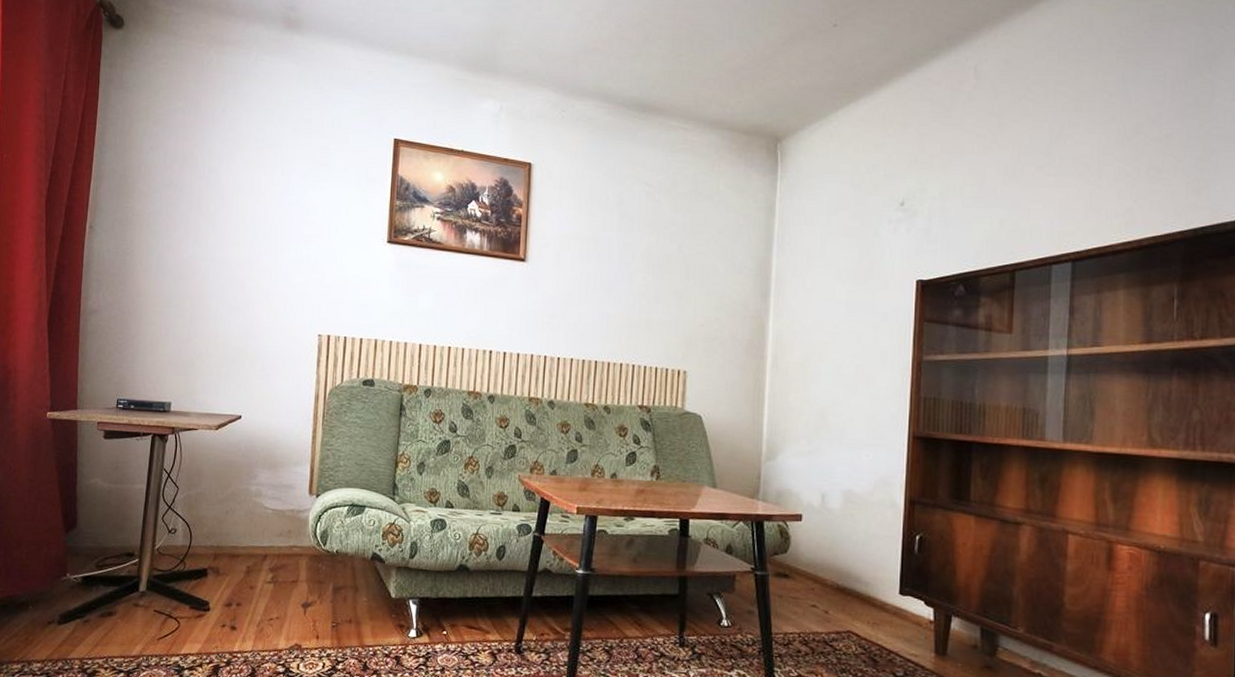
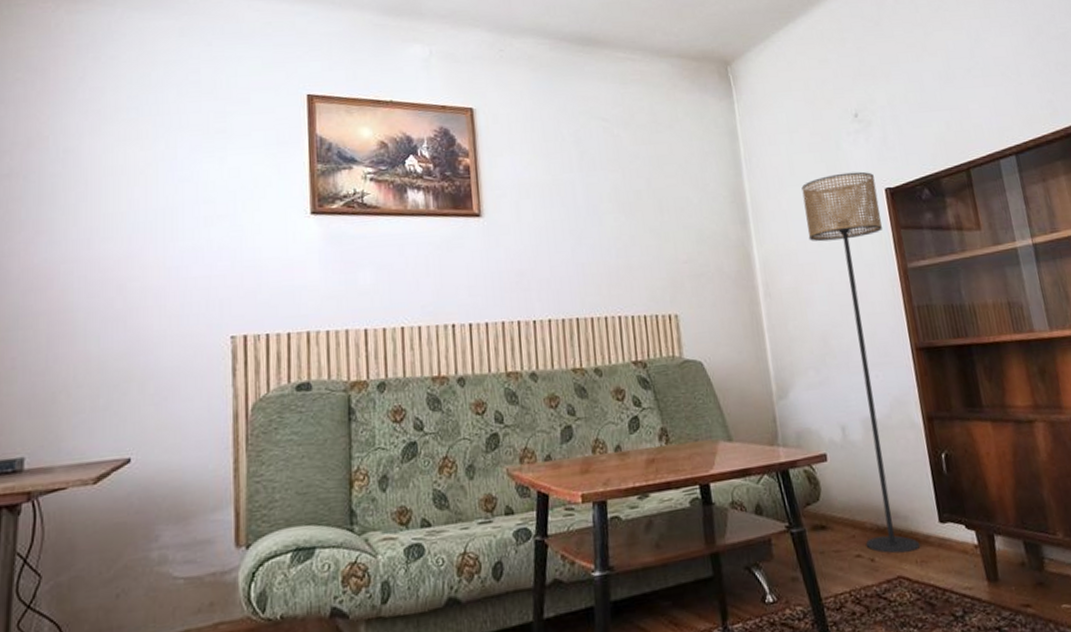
floor lamp: none [824,260,907,613] -> present [801,171,921,554]

